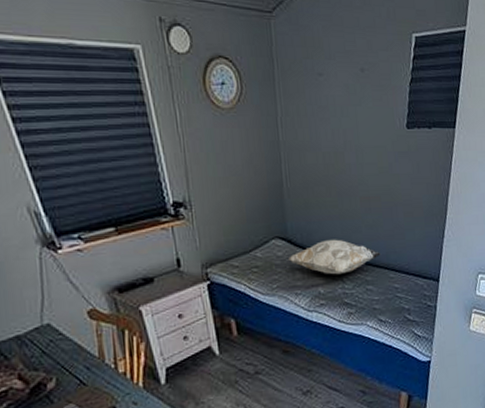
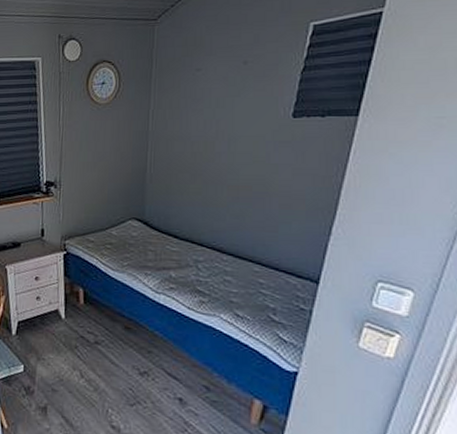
decorative pillow: present [287,239,381,275] -> none [141,225,245,261]

